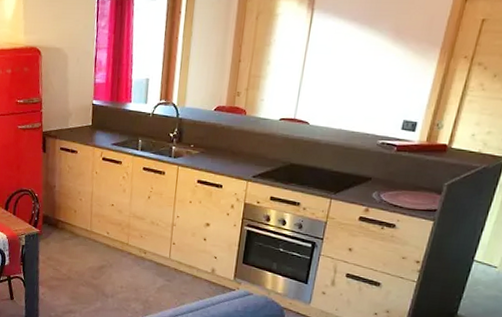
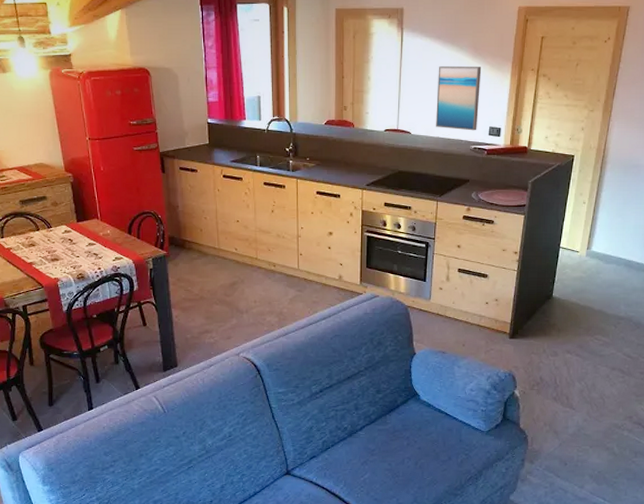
wall art: none [339,51,403,124] -> present [436,66,482,131]

